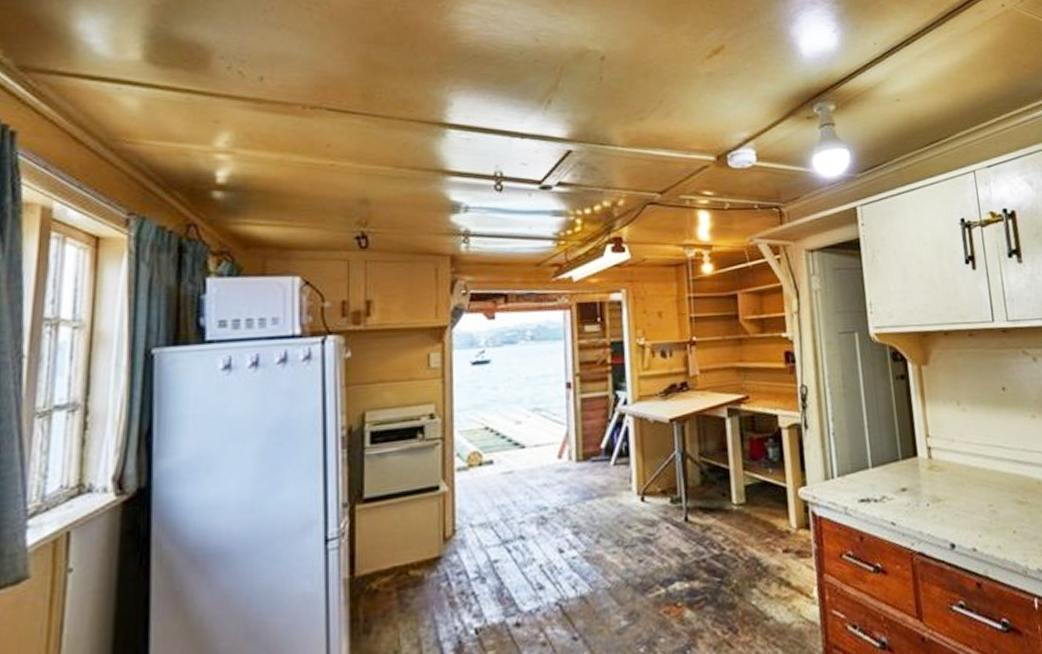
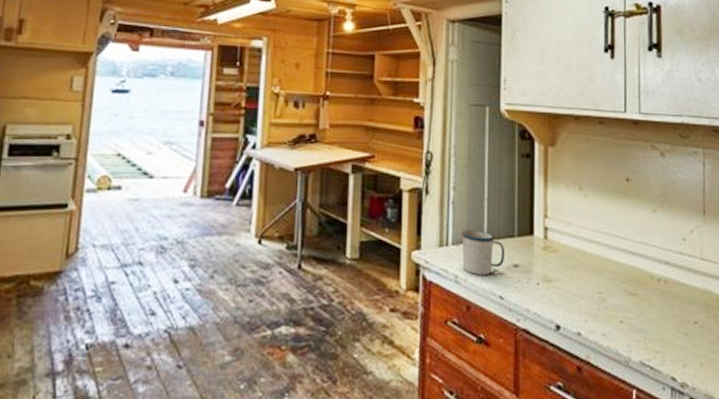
mug: none [845,458,892,504] -> present [461,229,505,275]

